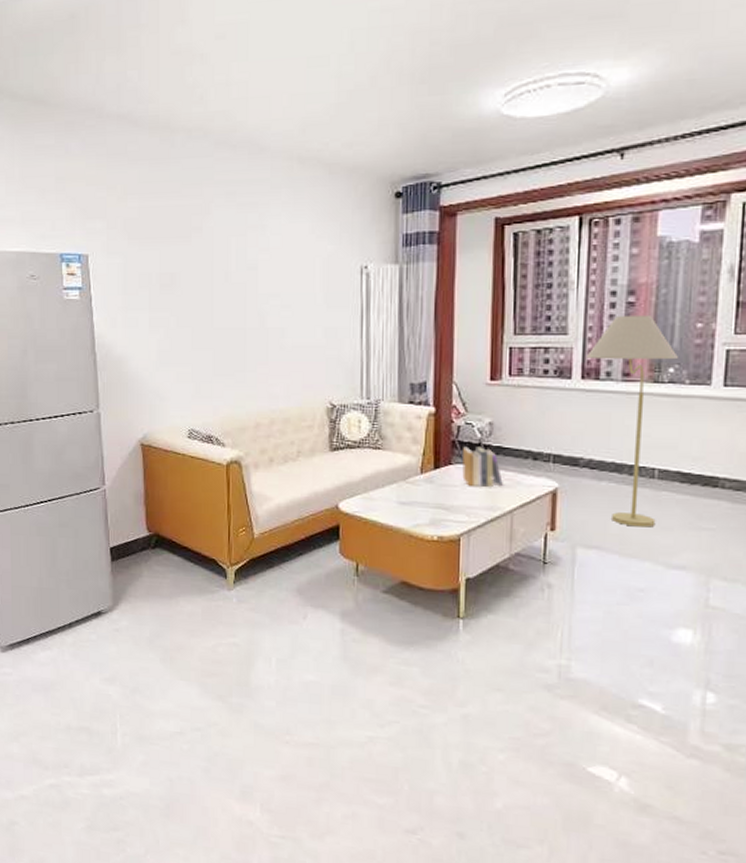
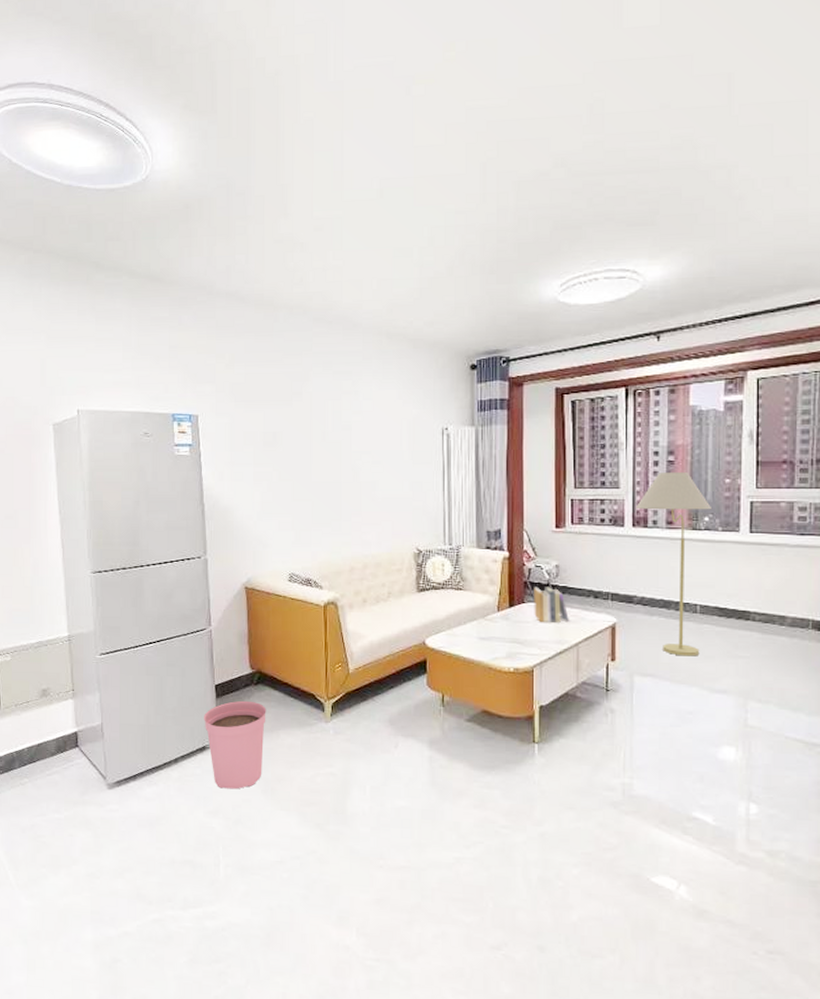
plant pot: none [99,564,165,657] -> present [204,700,266,789]

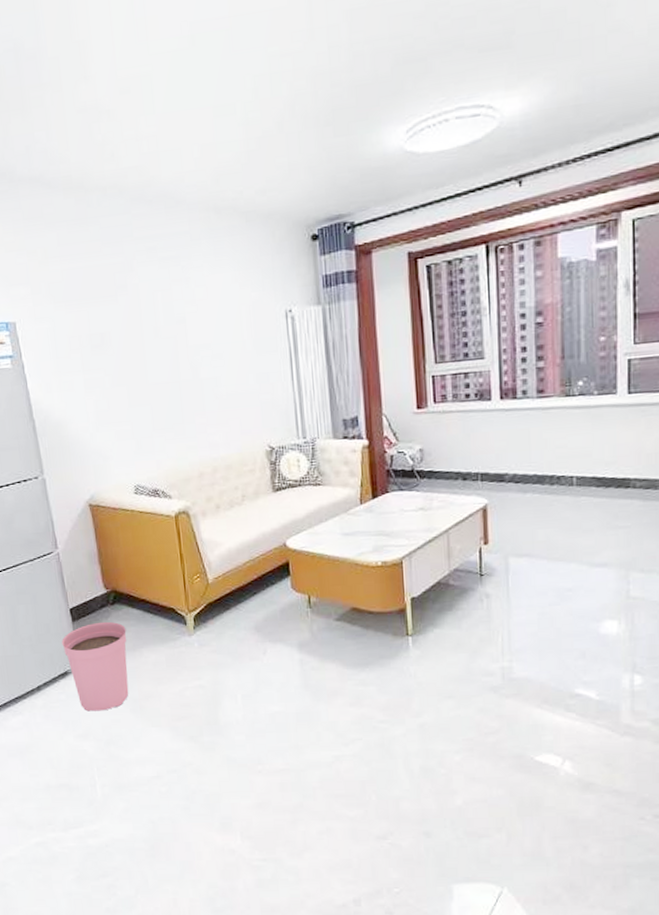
books: present [534,586,569,623] -> none [397,473,437,511]
floor lamp: present [635,473,713,657] -> none [502,334,587,533]

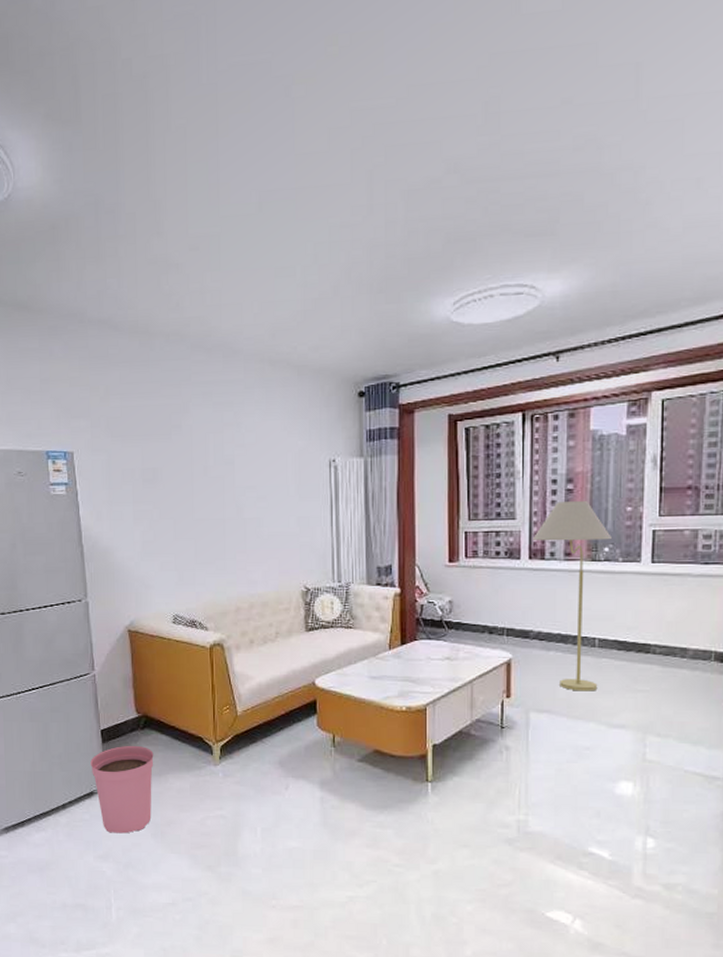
floor lamp: none [502,334,587,533] -> present [532,501,613,691]

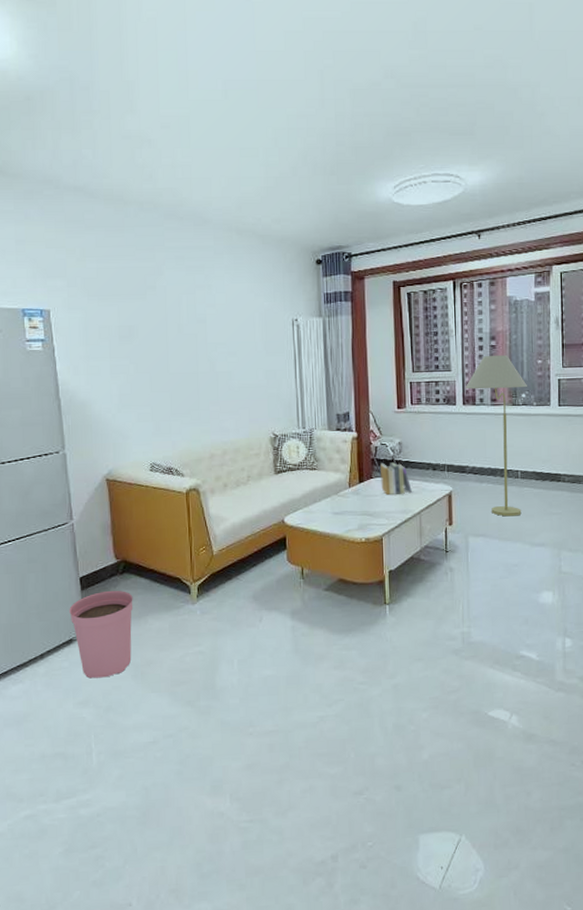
books: none [427,623,463,659] -> present [380,462,412,495]

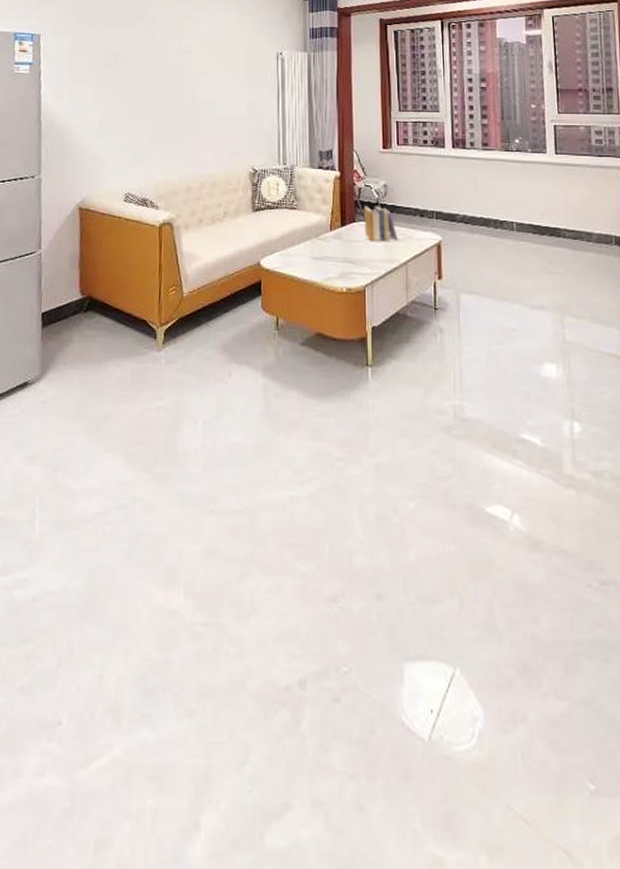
plant pot: present [69,590,133,679] -> none [27,329,95,430]
floor lamp: present [465,355,528,517] -> none [454,98,522,273]

